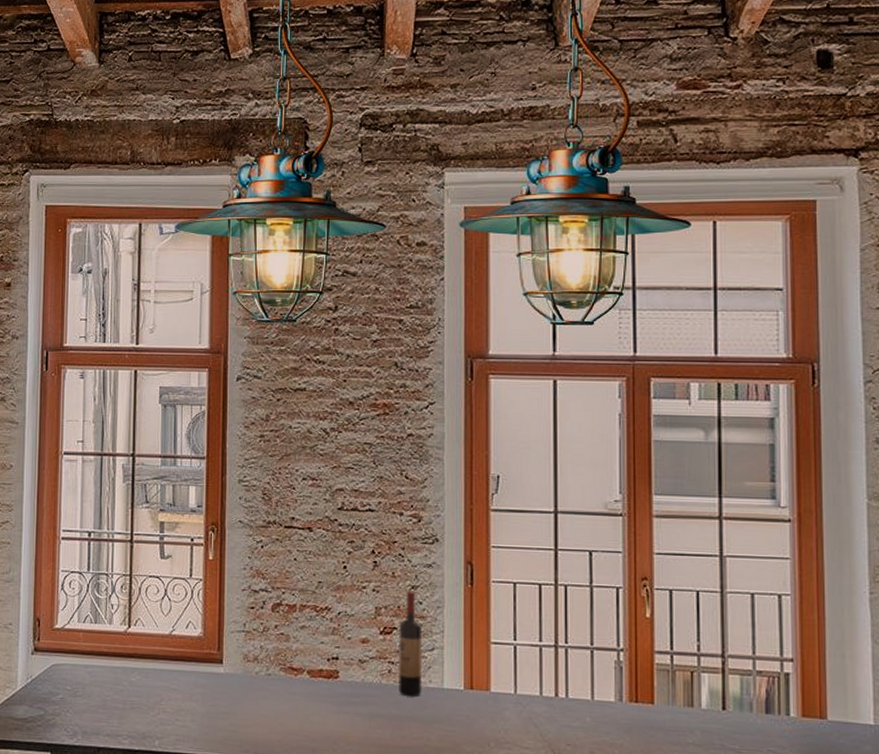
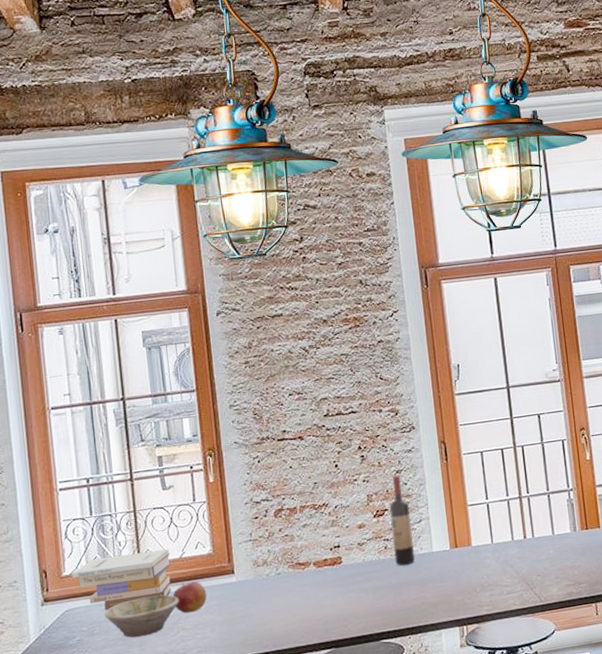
books: none [63,617,160,674] -> present [71,549,172,611]
bowl: none [89,668,164,710] -> present [104,595,180,638]
apple: none [157,662,192,696] -> present [172,581,207,614]

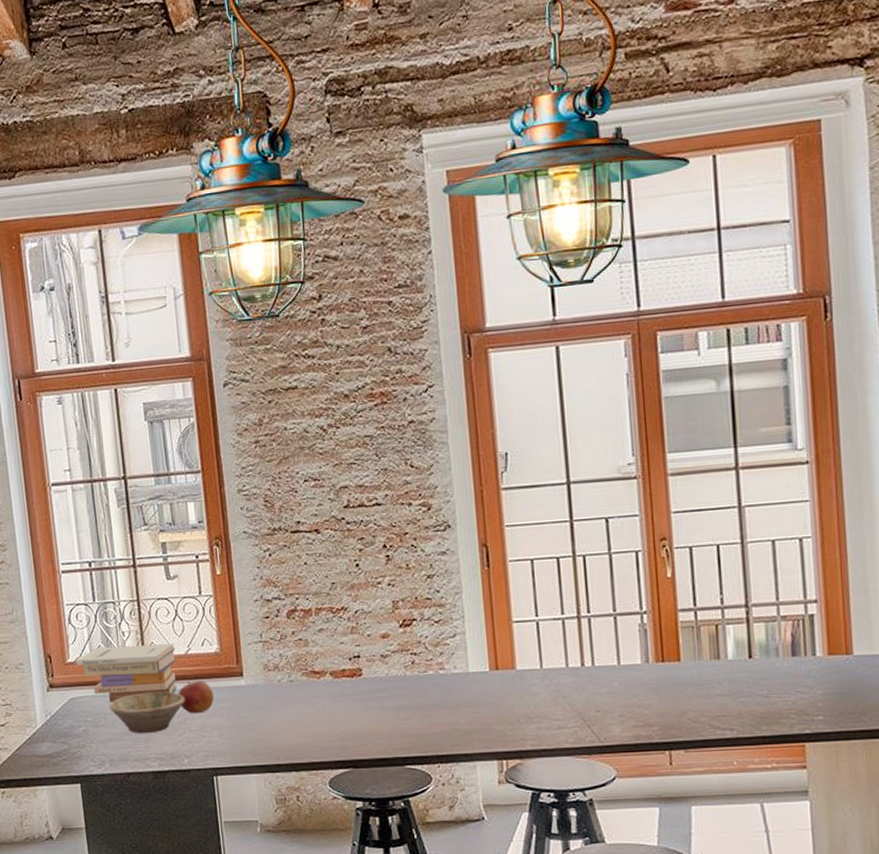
wine bottle: present [389,474,415,566] -> none [418,580,447,685]

